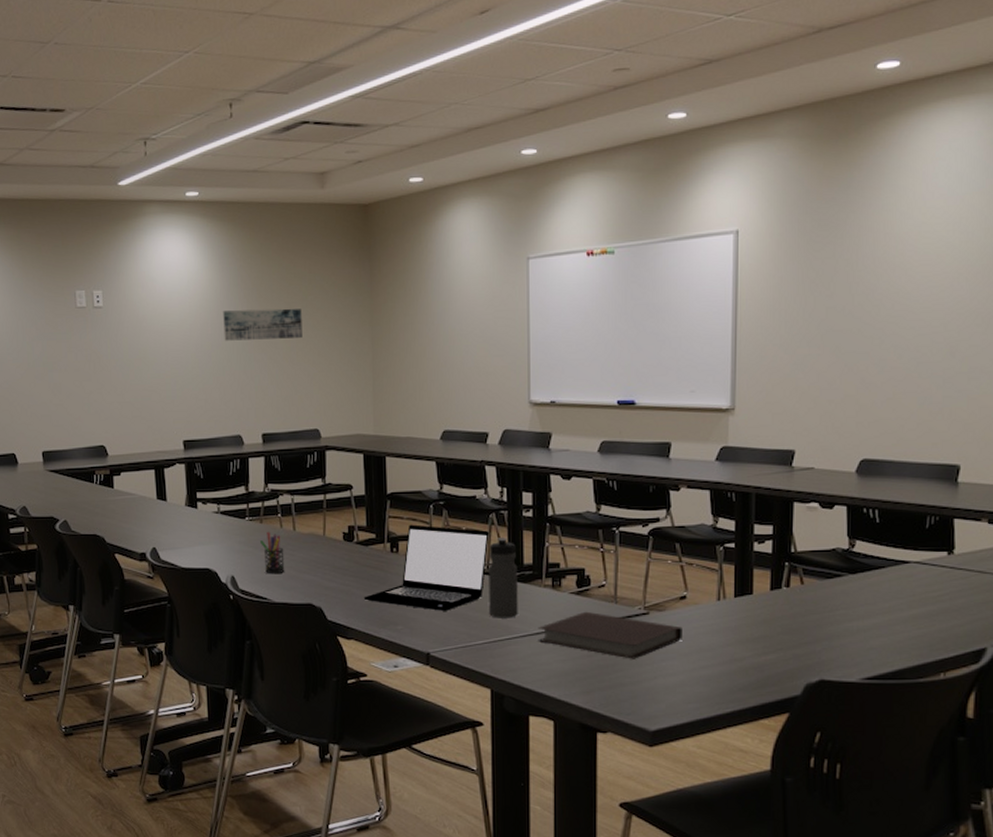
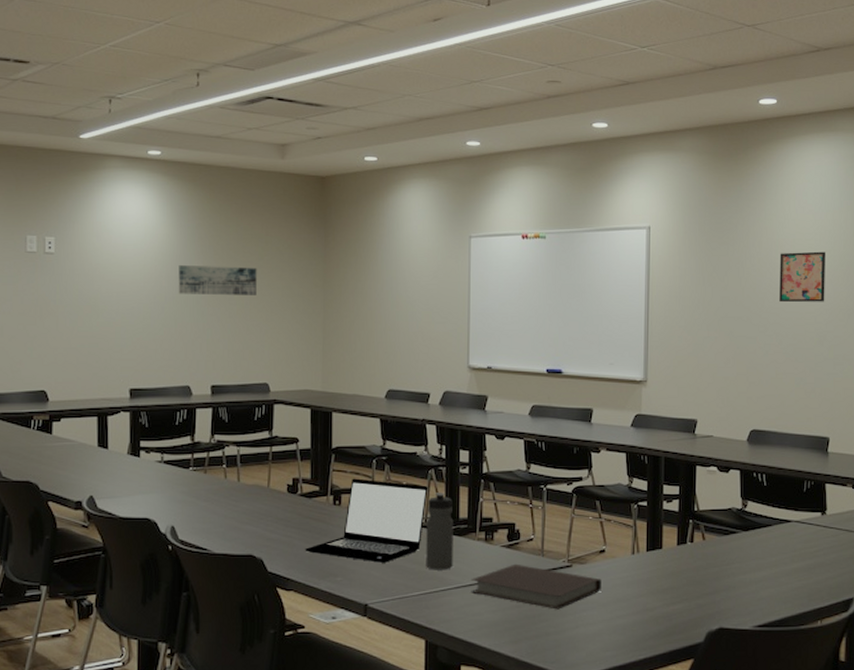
pen holder: present [260,531,285,574] -> none [203,482,227,525]
wall art: none [899,244,960,309] -> present [779,251,825,303]

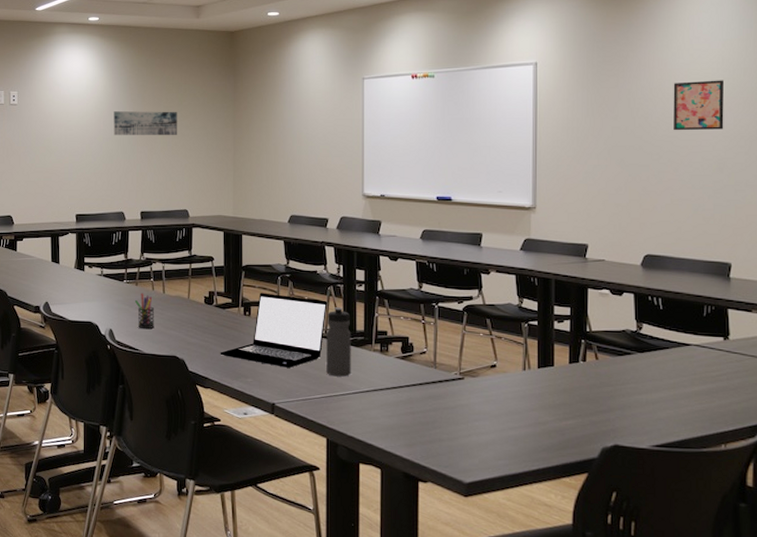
pen holder: none [203,482,227,525] -> present [135,293,155,329]
notebook: present [471,563,602,610] -> none [368,374,493,418]

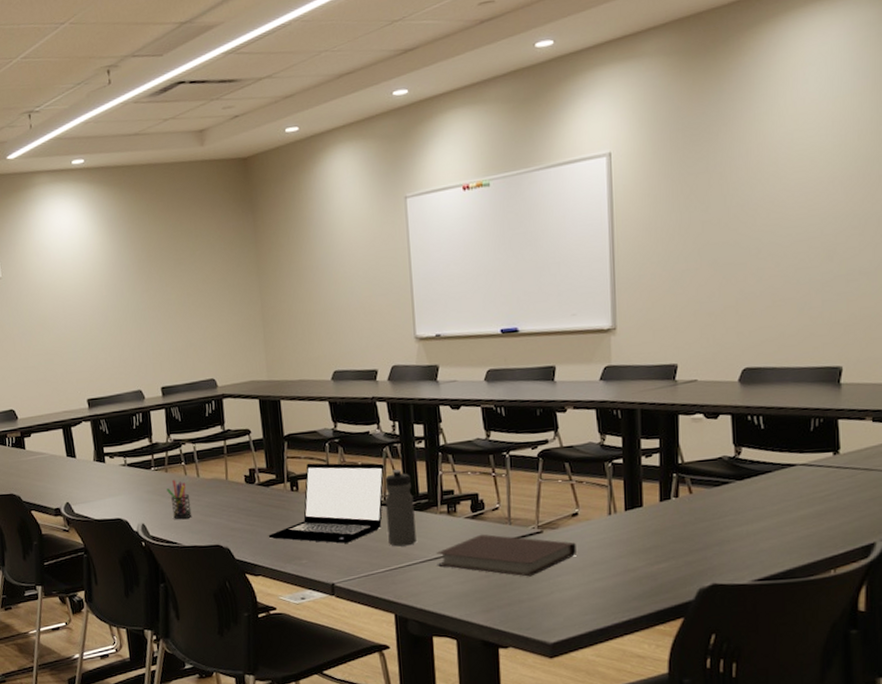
wall art: present [113,111,177,135] -> none [116,264,193,301]
notebook: none [368,374,493,418] -> present [436,534,576,577]
wall art: present [673,80,724,131] -> none [774,148,834,218]

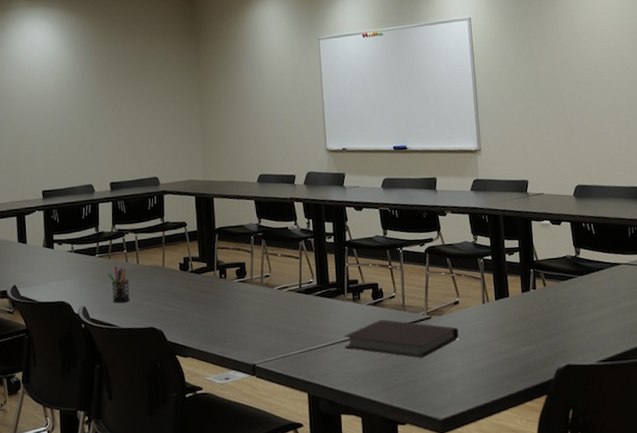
laptop computer: present [268,463,385,543] -> none [198,253,300,327]
water bottle: present [385,469,416,547] -> none [301,261,327,330]

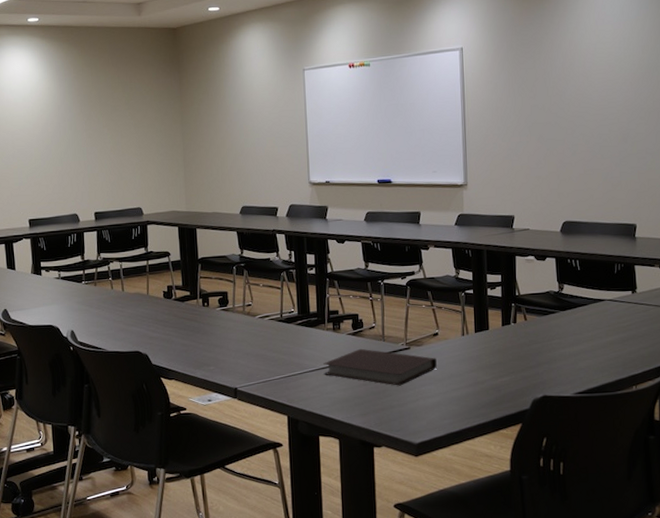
pen holder: present [109,265,130,303] -> none [95,292,116,328]

